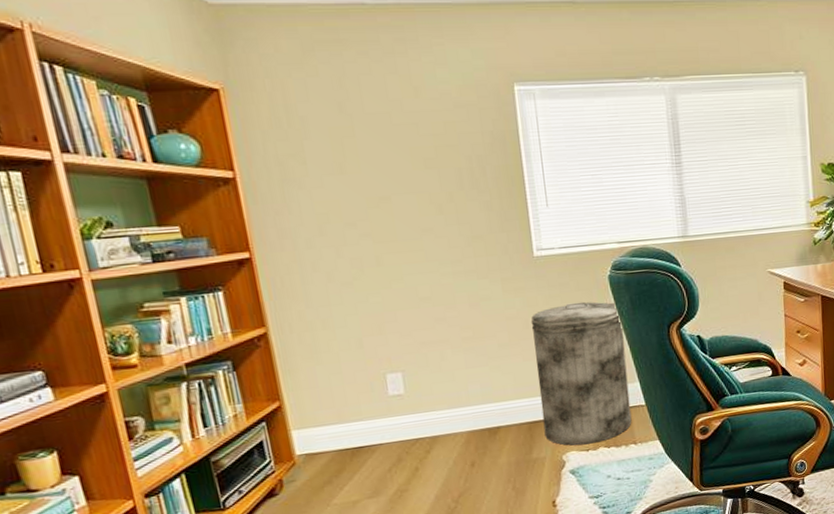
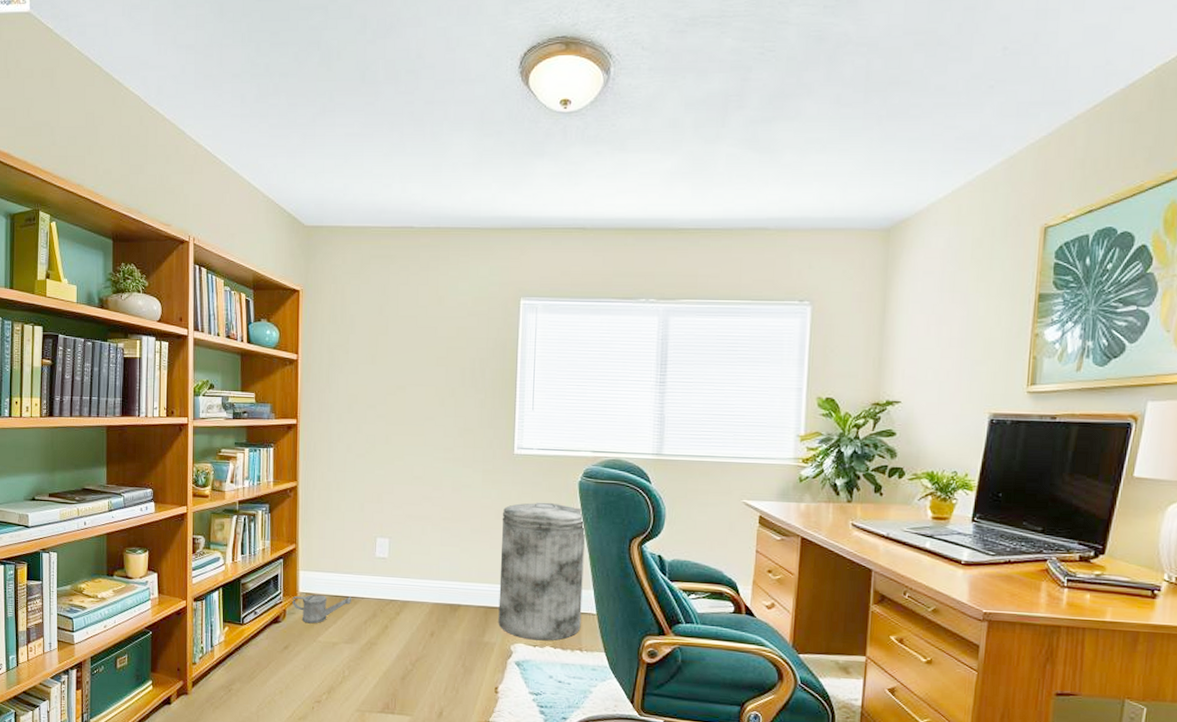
watering can: none [288,446,367,488] -> present [293,594,351,624]

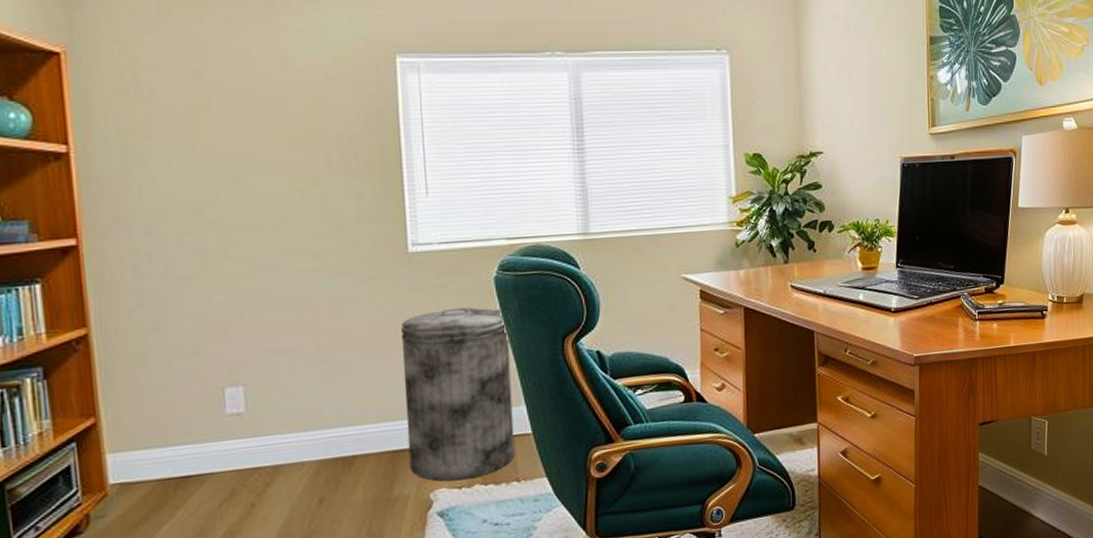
watering can: present [293,594,351,624] -> none [99,475,195,526]

